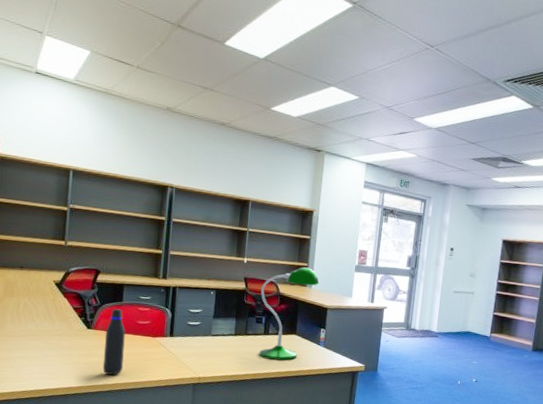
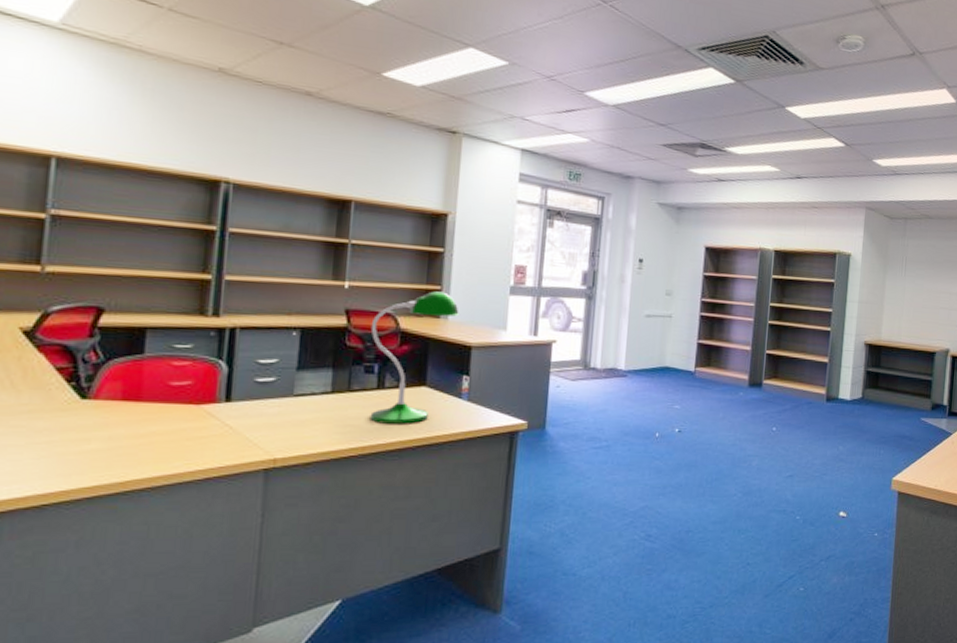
water bottle: present [102,308,126,376] -> none [108,364,149,469]

